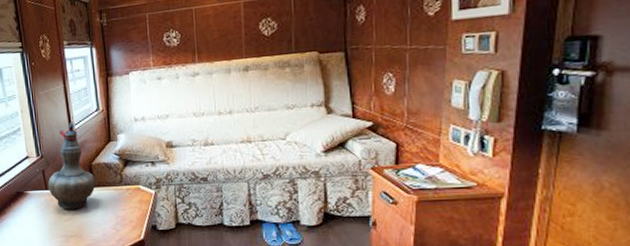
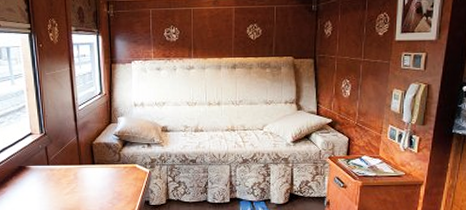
decorative vase: present [47,122,96,209] -> none [49,104,95,184]

